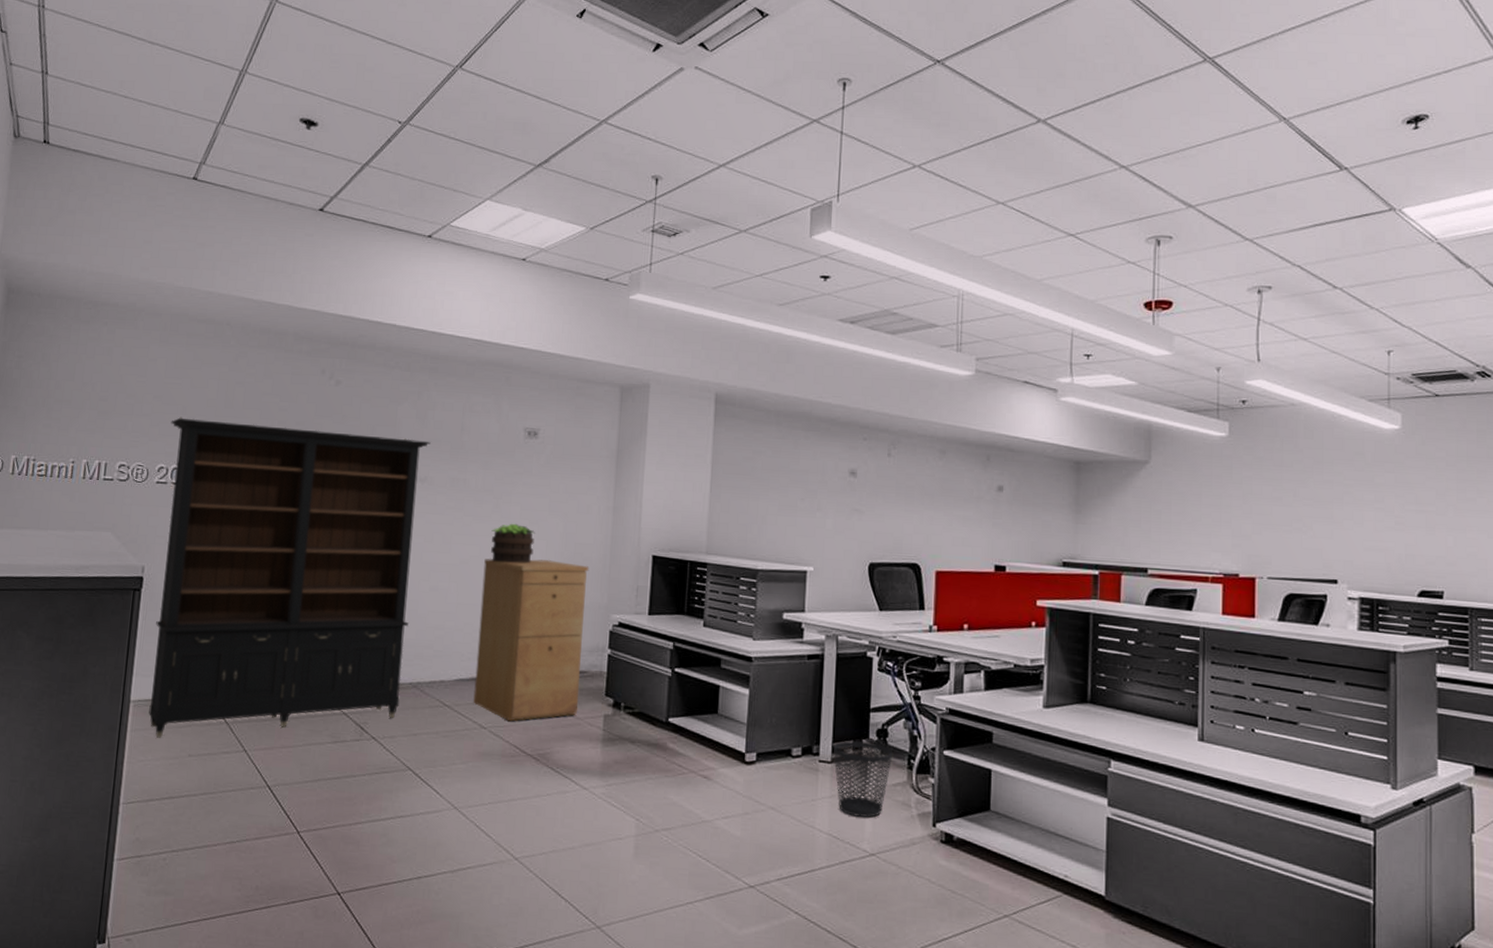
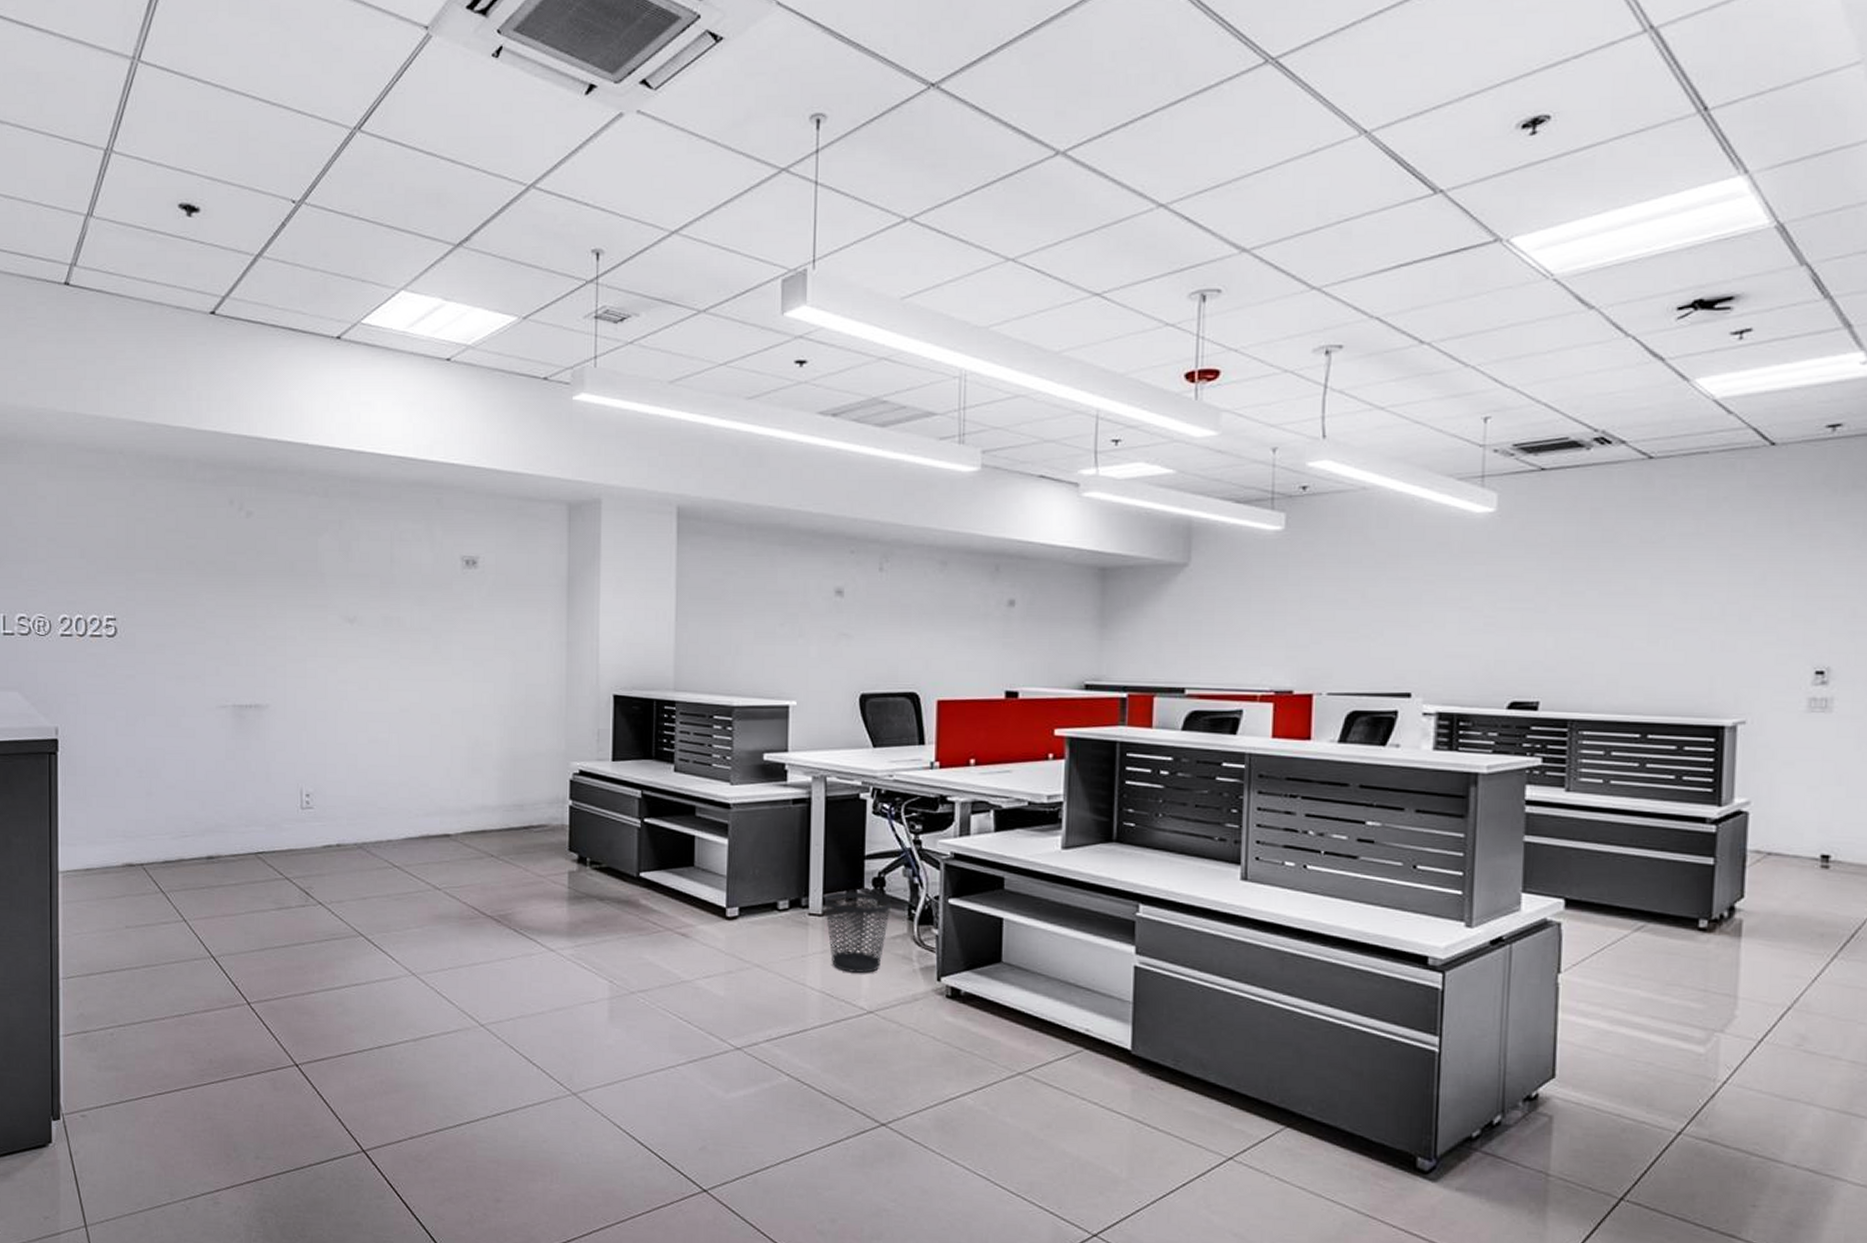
bookcase: present [148,416,431,738] -> none [69,560,358,910]
filing cabinet: present [473,558,589,722] -> none [425,704,544,882]
potted plant: present [491,523,535,564] -> none [432,664,481,710]

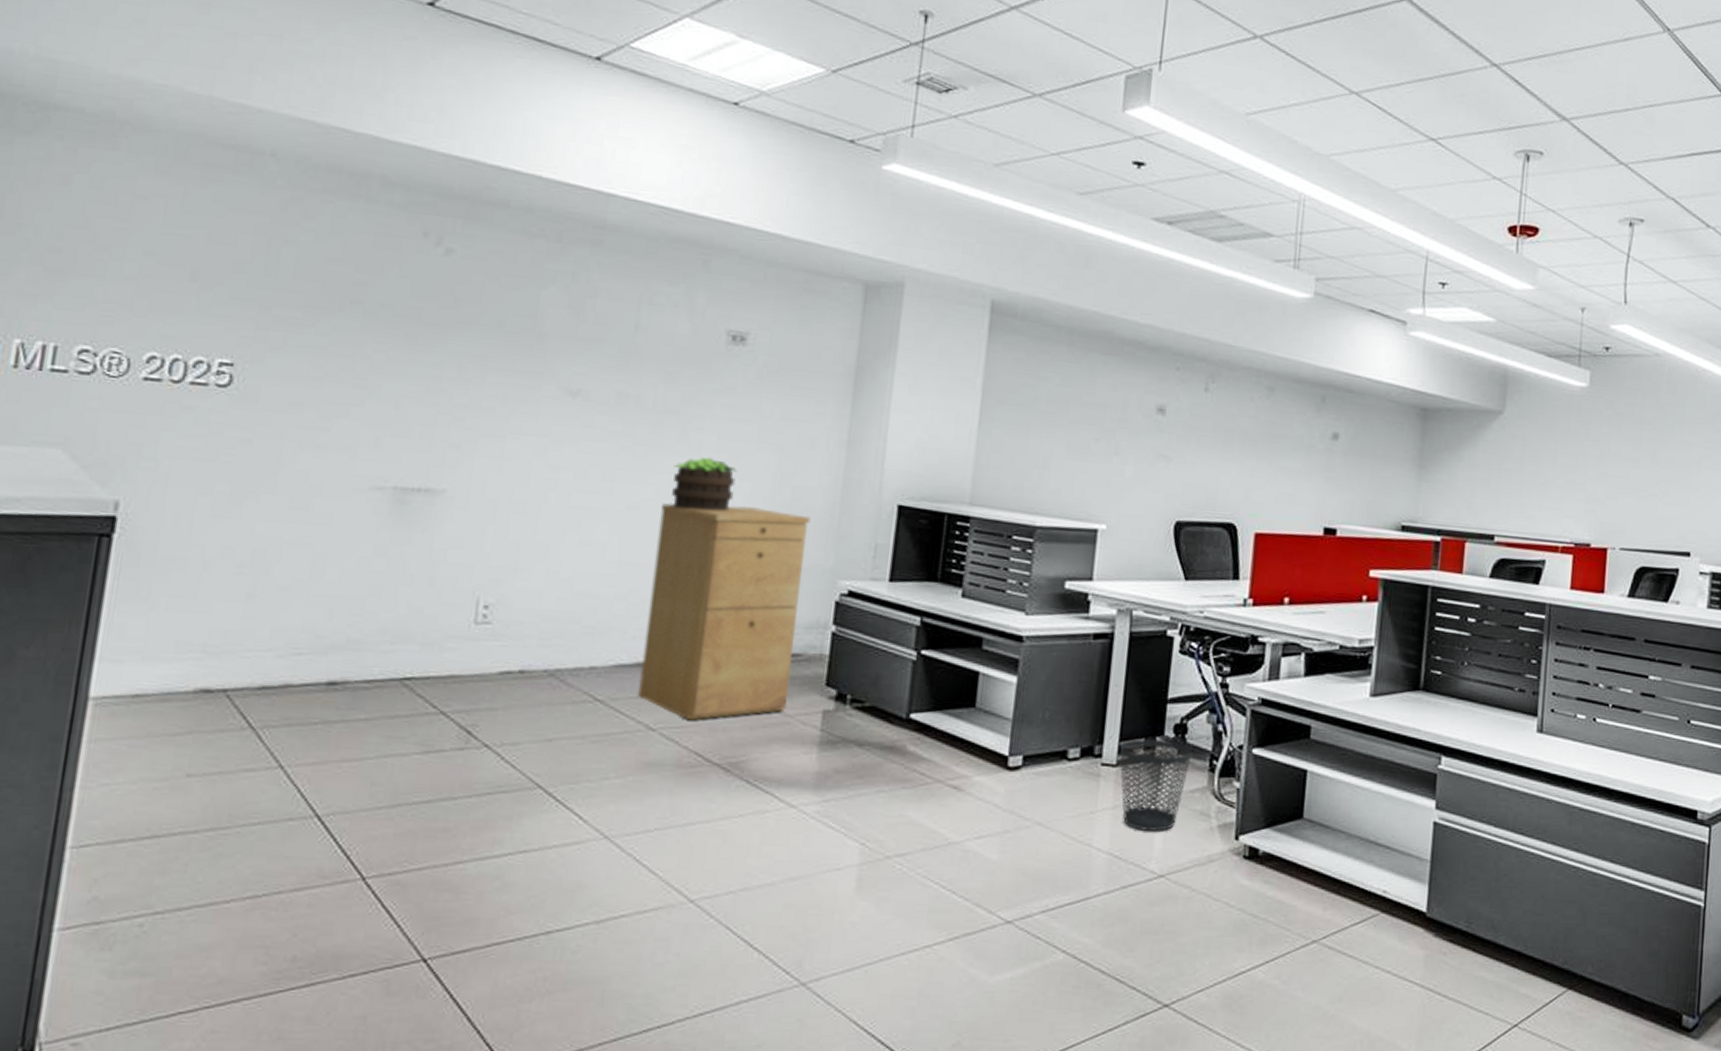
filing cabinet: none [425,704,544,882] -> present [638,502,811,721]
potted plant: none [432,664,481,710] -> present [672,457,737,512]

